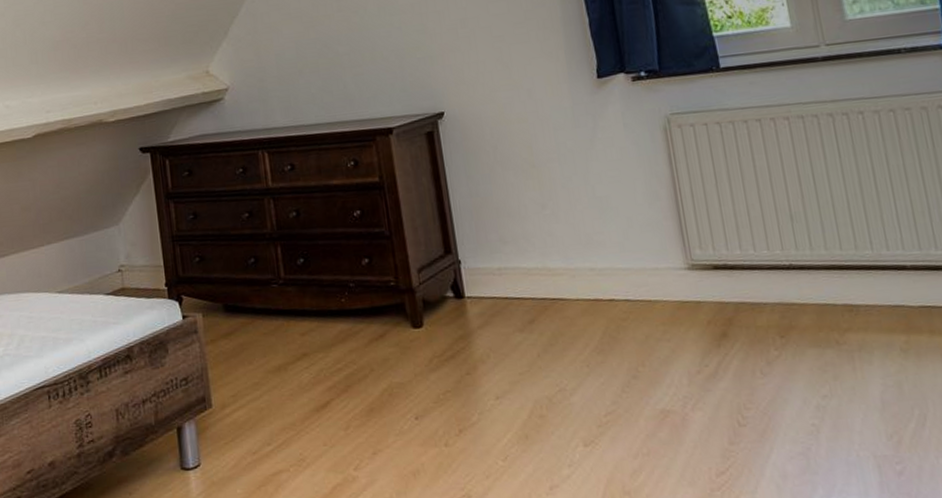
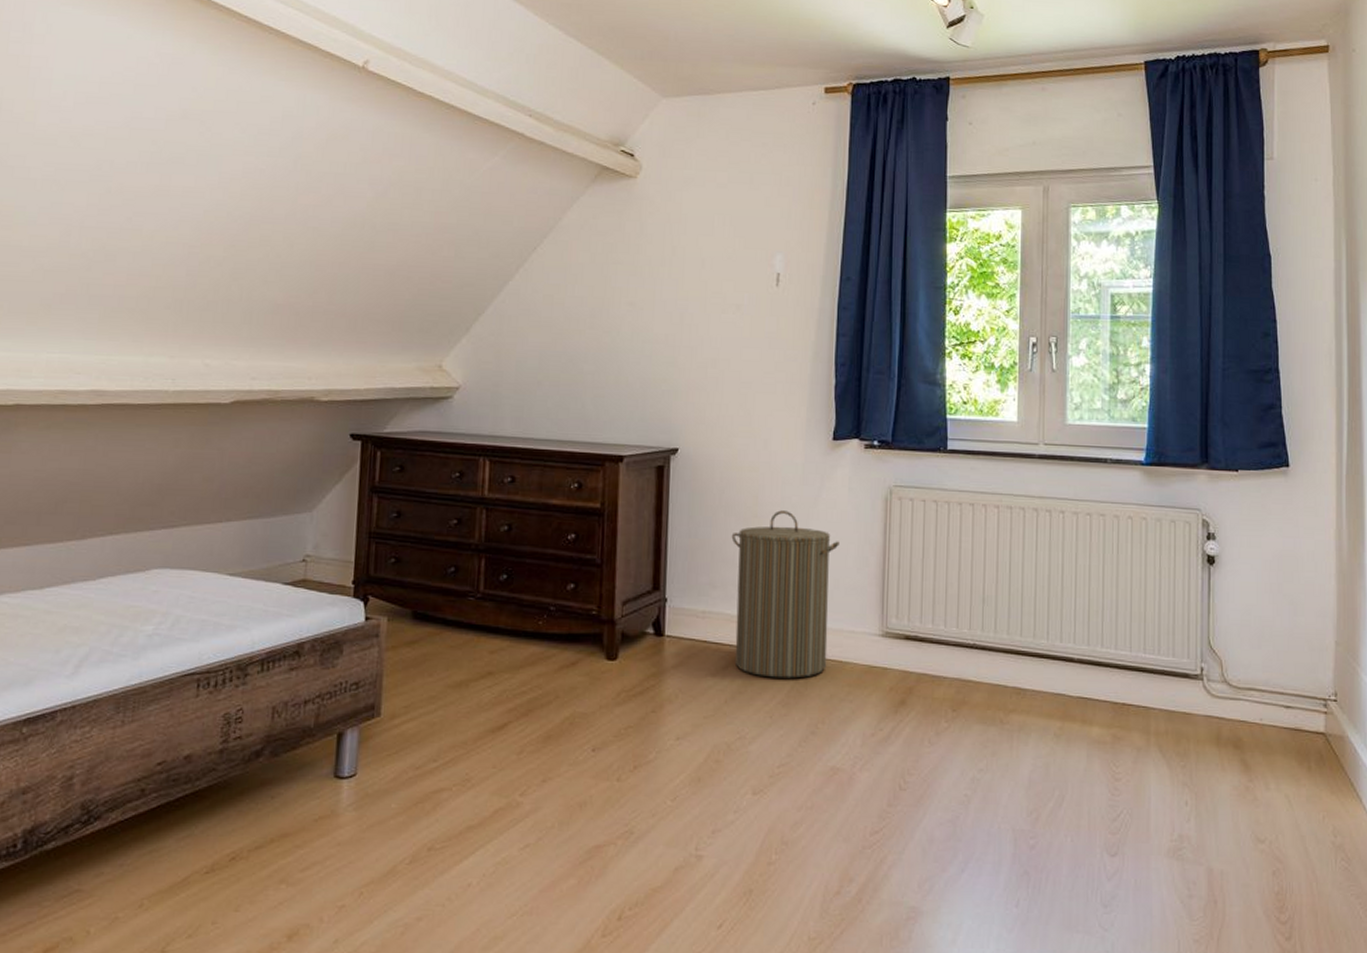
laundry hamper: none [512,156,636,326] -> present [731,510,839,679]

